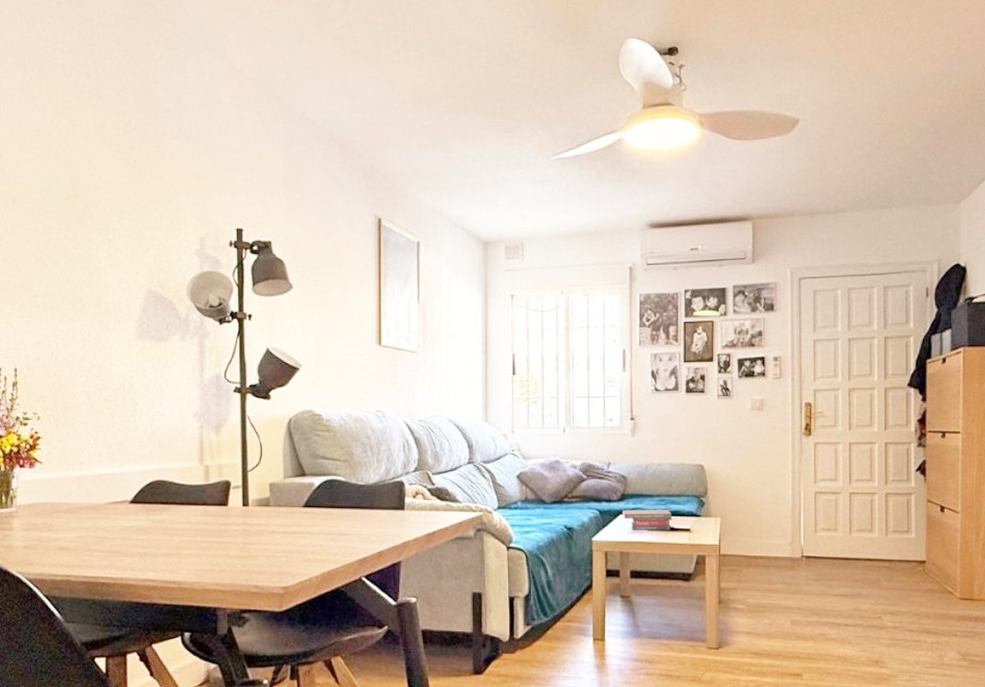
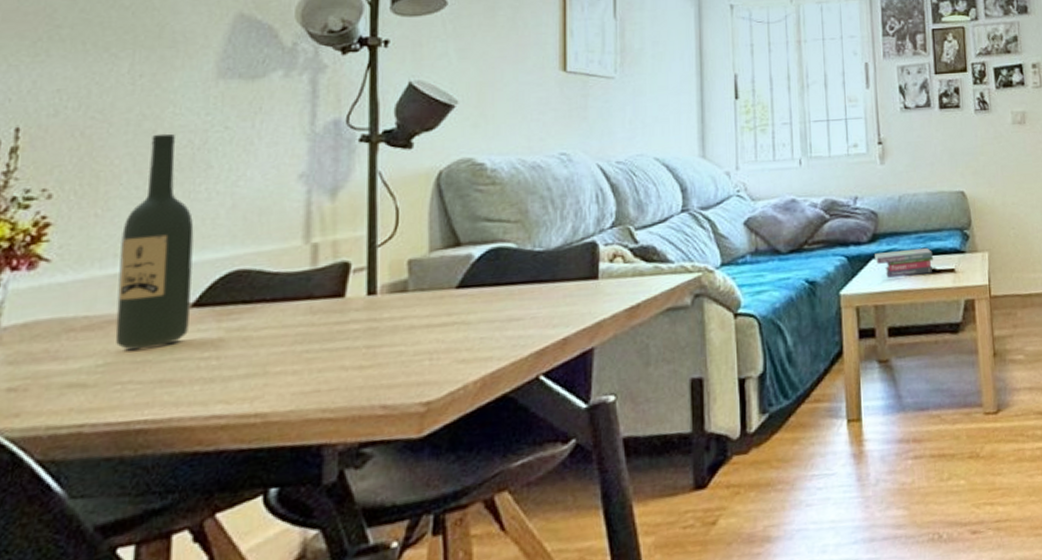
wine bottle: none [84,378,129,529] -> present [115,133,194,350]

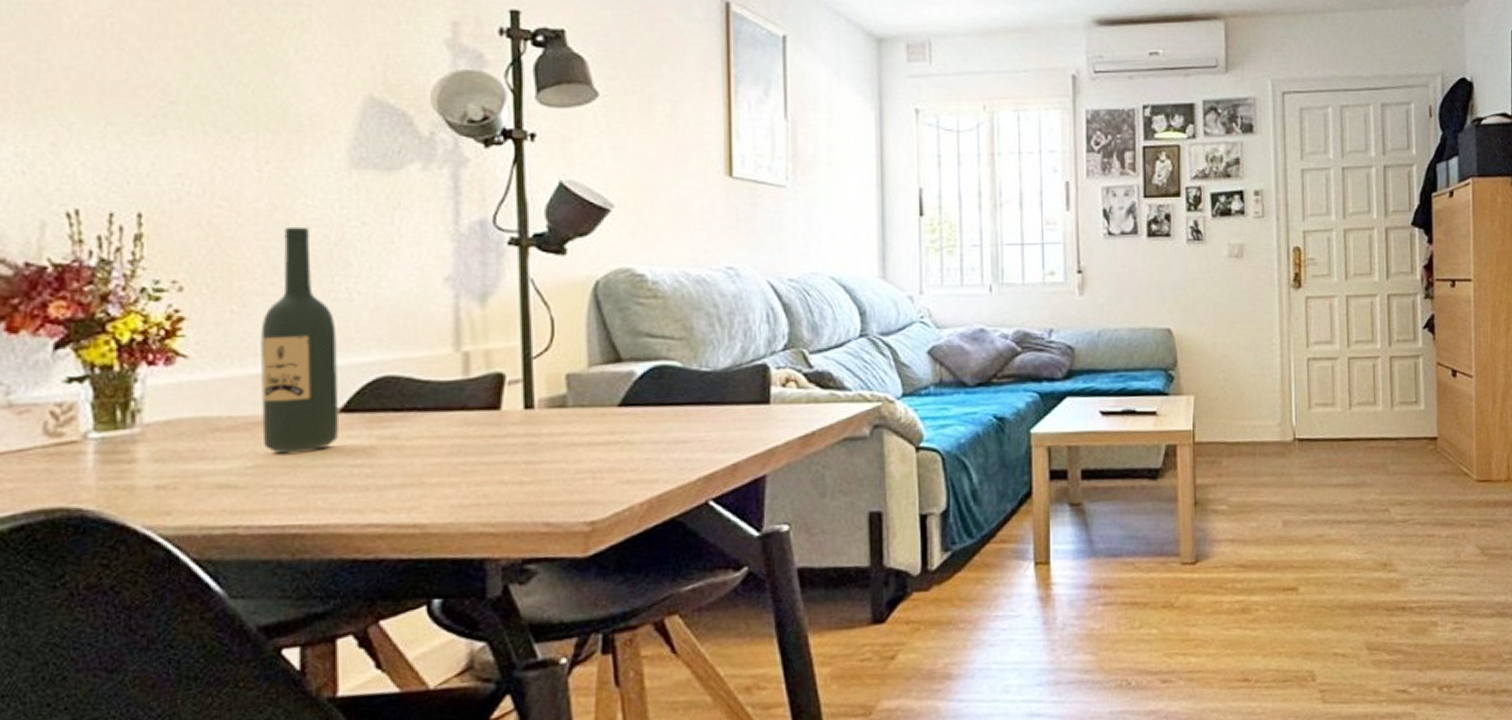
books: present [875,247,934,278] -> none [1070,387,1134,418]

